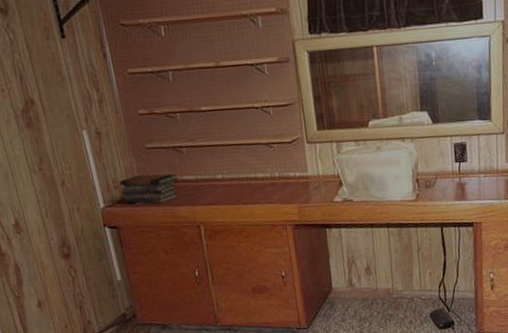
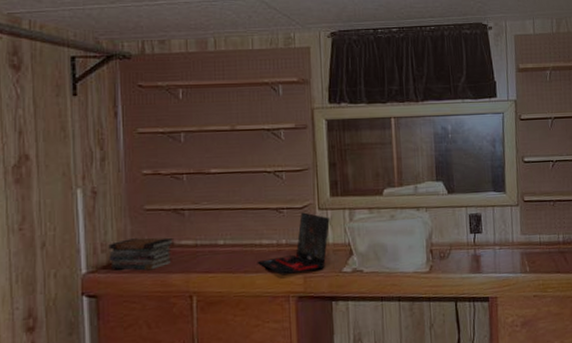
laptop: none [254,146,319,206] -> present [257,212,330,276]

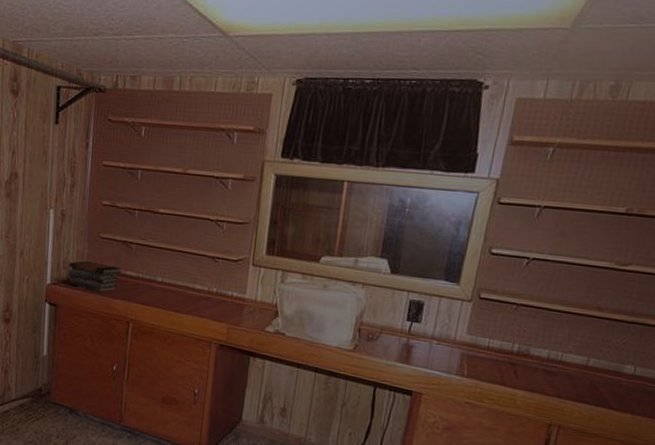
laptop: present [257,212,330,276] -> none [187,265,262,324]

